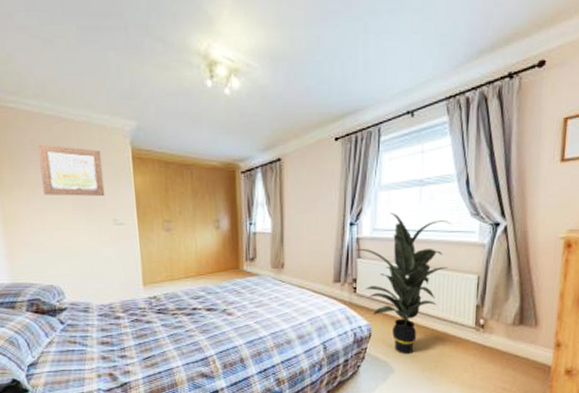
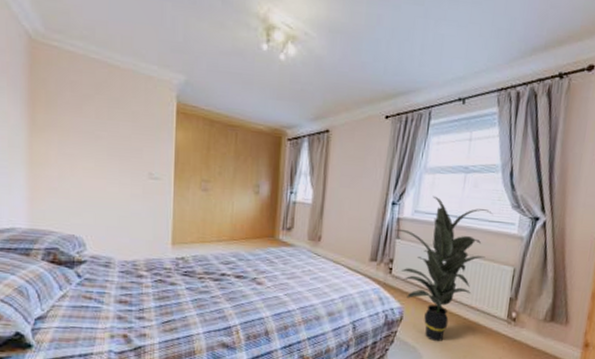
wall art: present [38,144,105,196] -> none [78,87,144,148]

